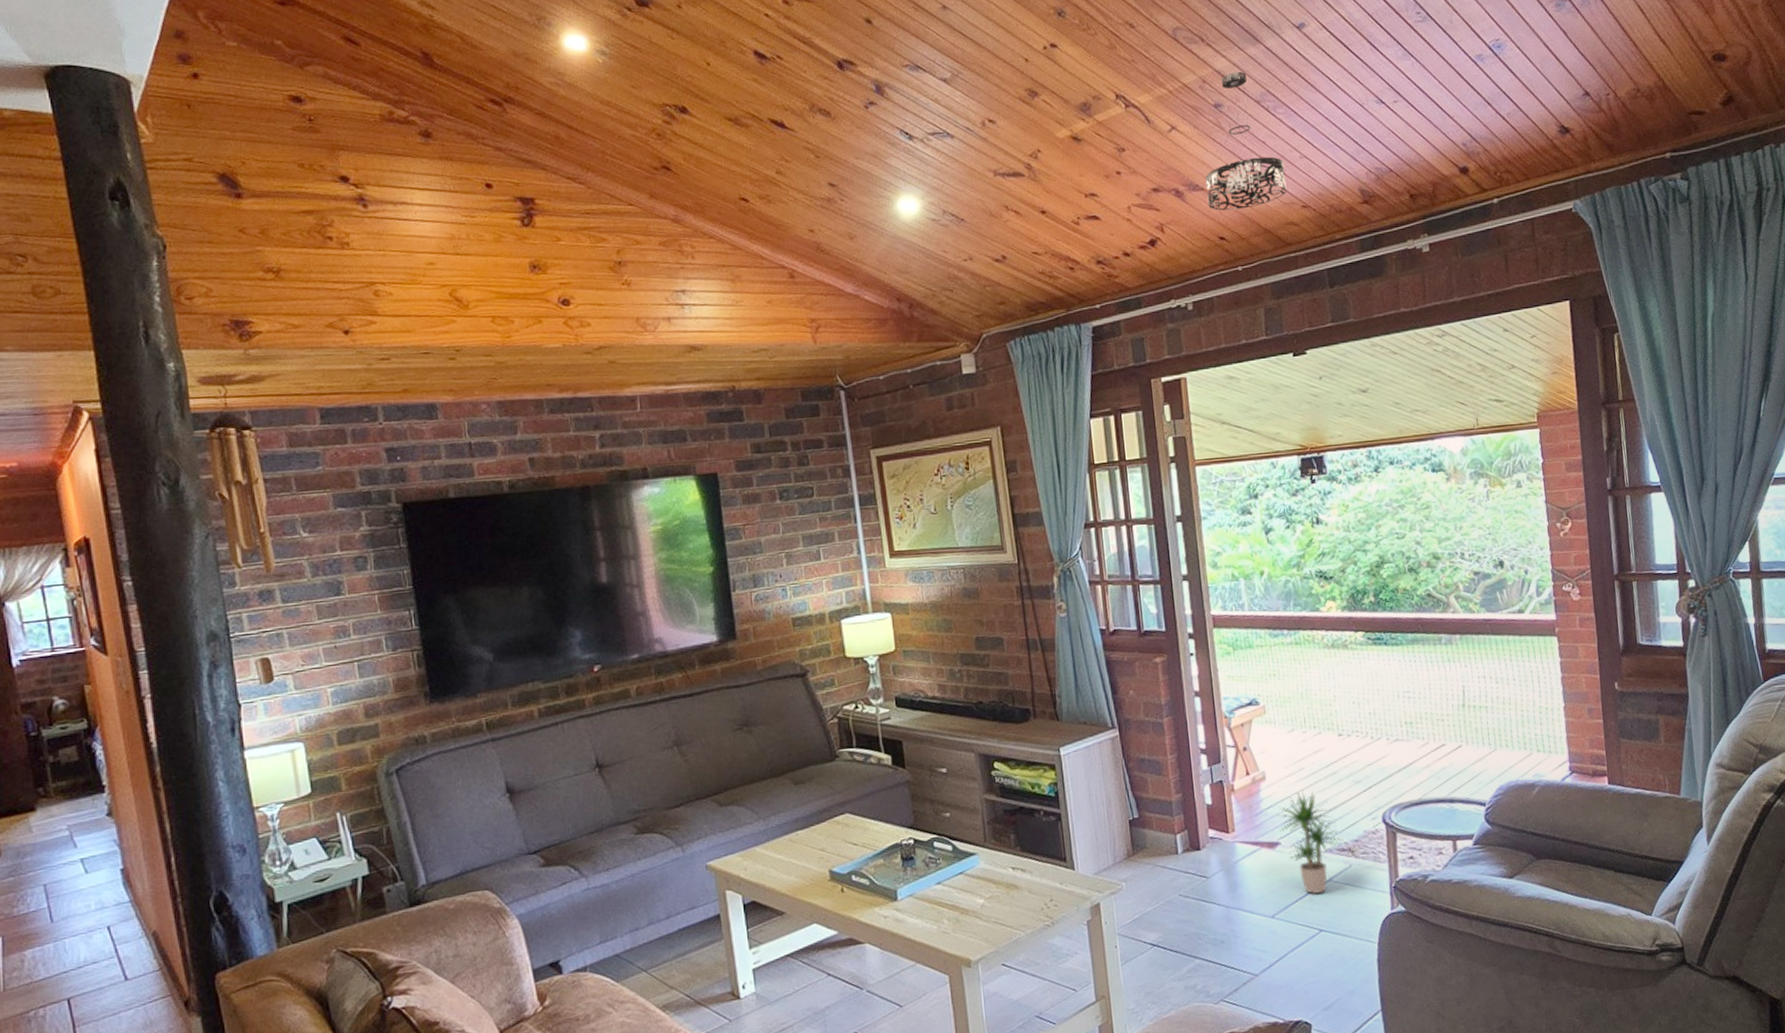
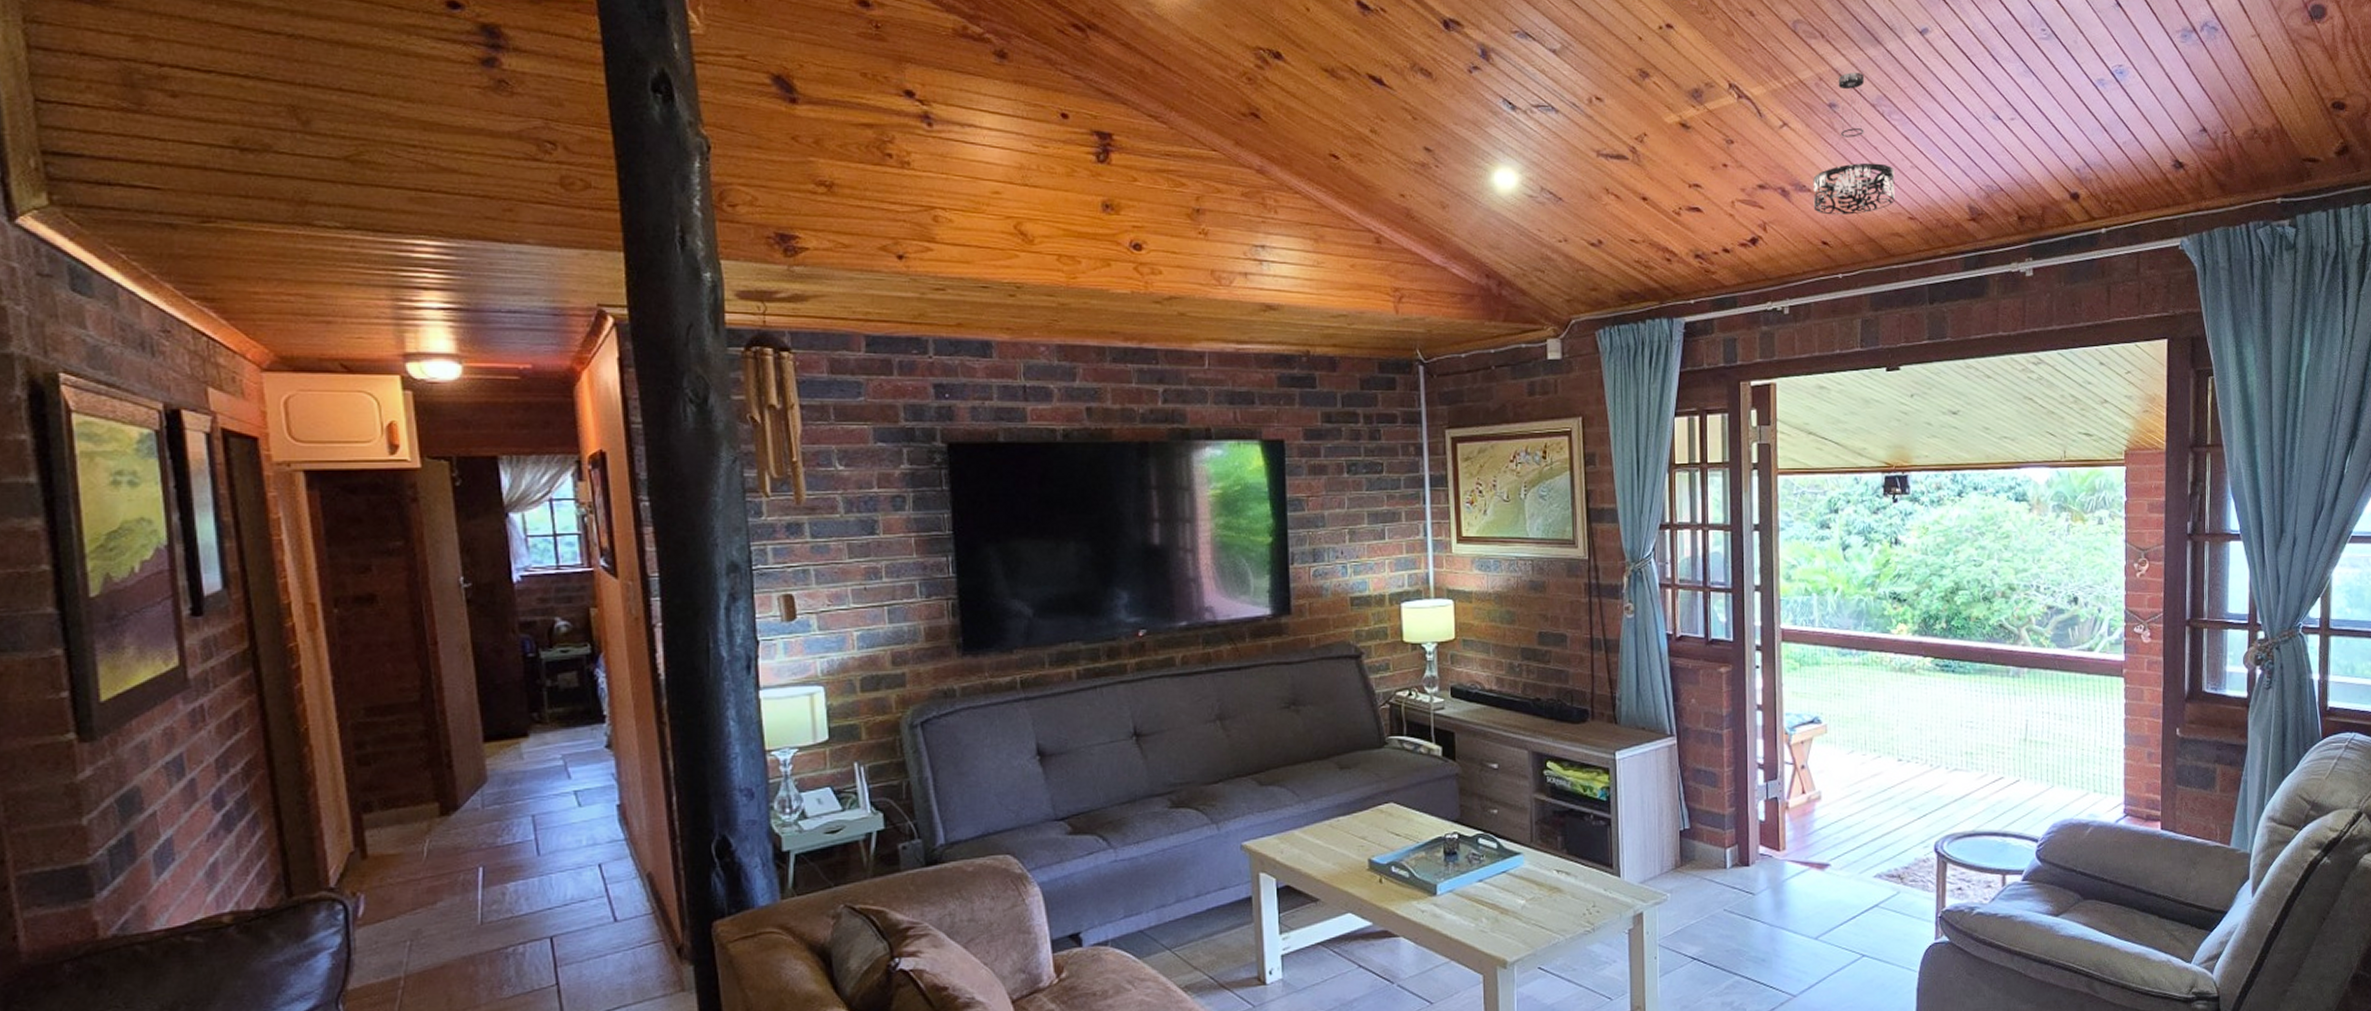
potted plant: present [1278,791,1344,895] -> none [1831,813,1894,919]

